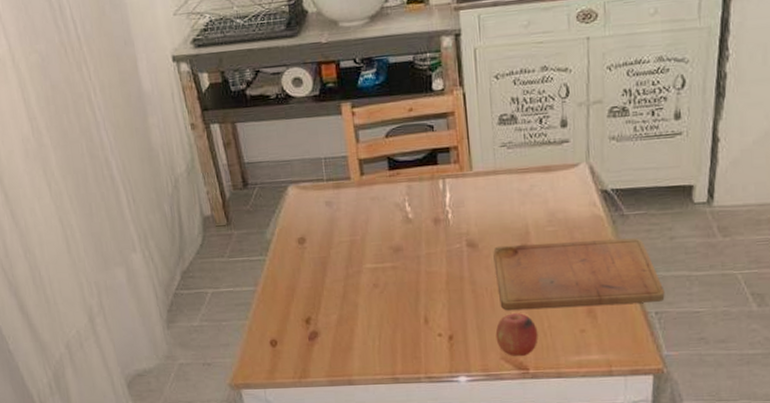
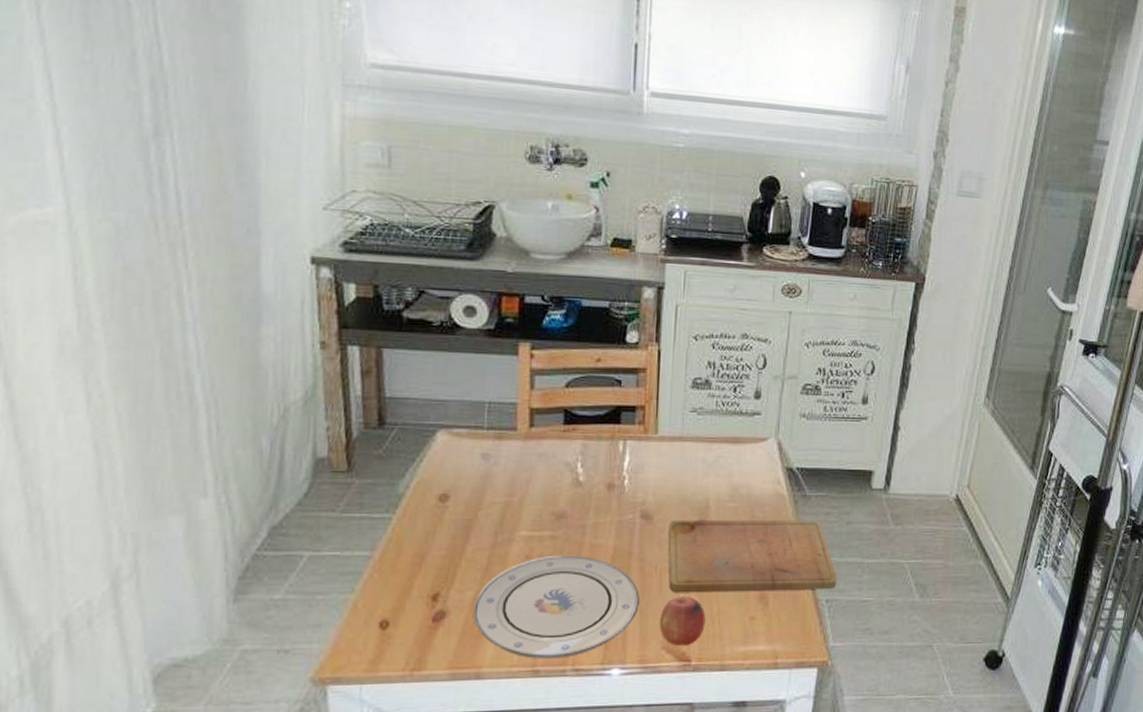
plate: none [338,281,476,369] -> present [472,555,639,659]

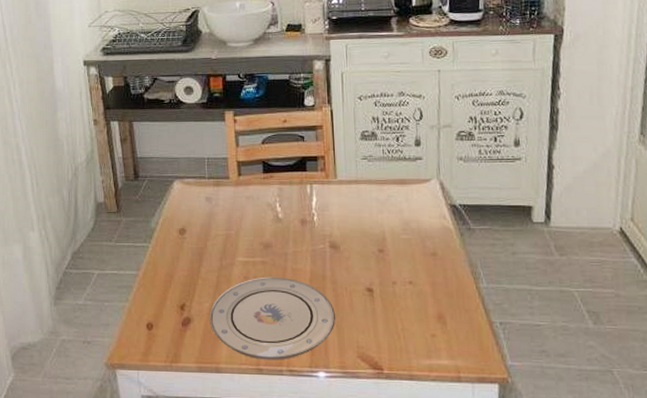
fruit: present [659,596,706,645] -> none [353,314,393,356]
cutting board: present [668,520,837,592] -> none [353,250,509,313]

